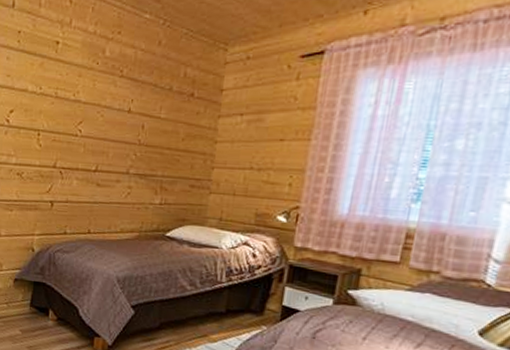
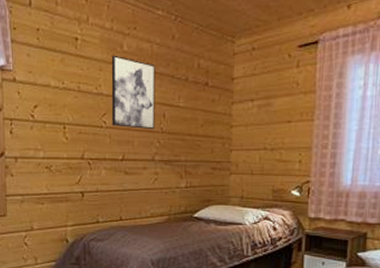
wall art: none [87,60,138,141] -> present [111,55,155,130]

